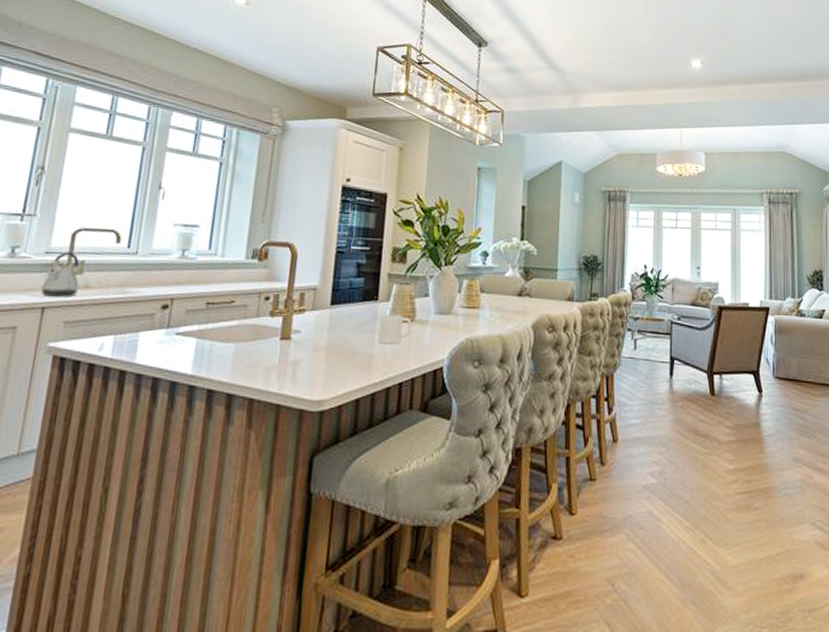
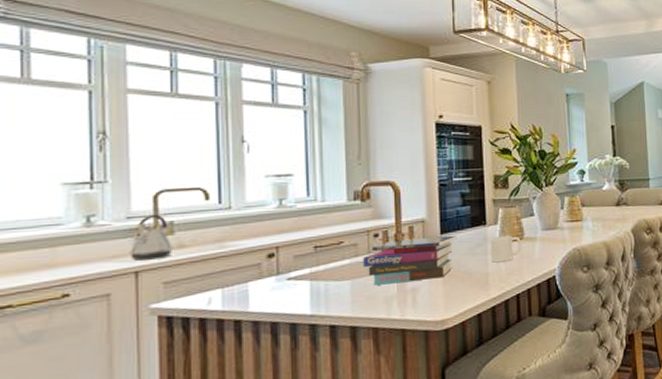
books: none [250,305,347,353] -> present [363,235,457,285]

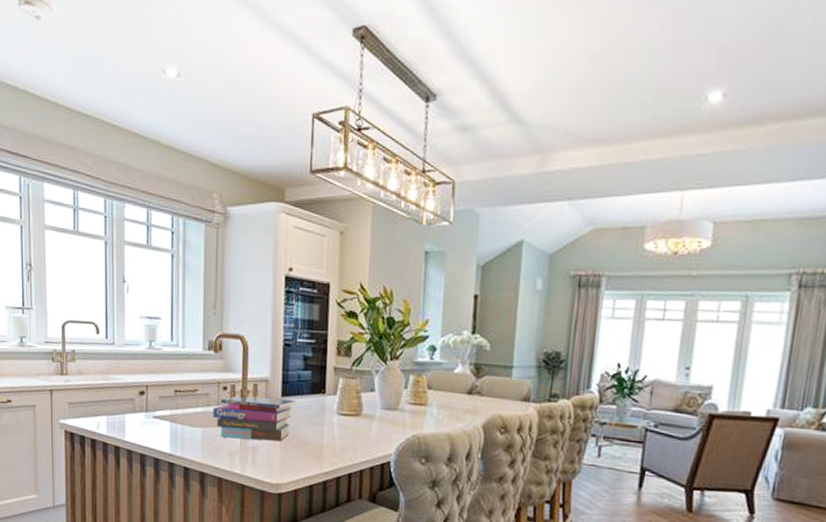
kettle: present [129,214,174,261] -> none [46,341,75,382]
mug: present [490,235,523,263] -> none [327,407,360,437]

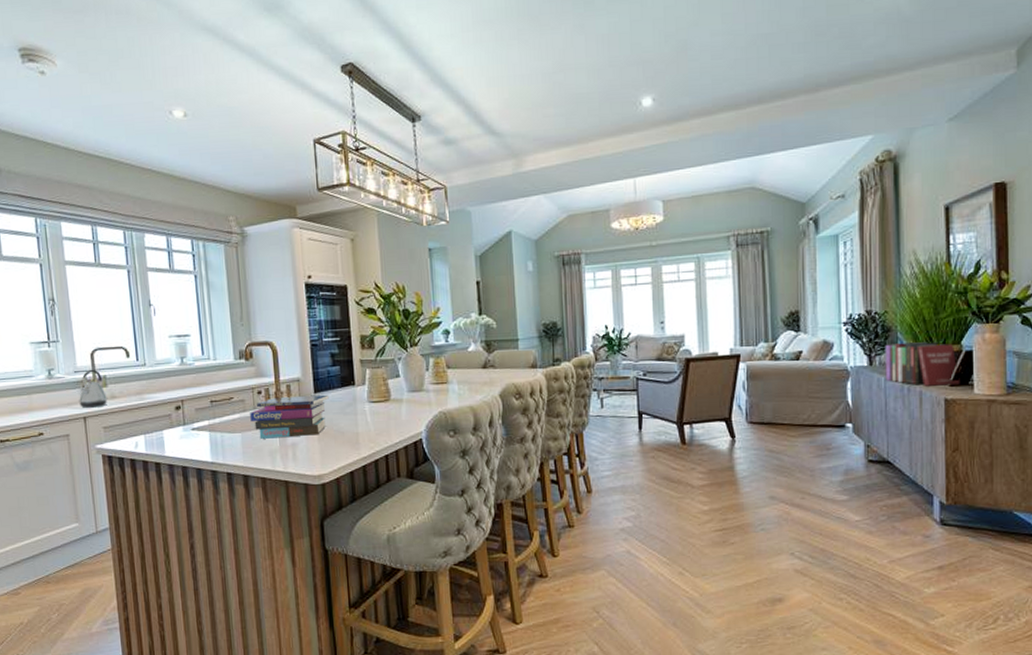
kettle: none [46,341,75,382] -> present [78,369,108,408]

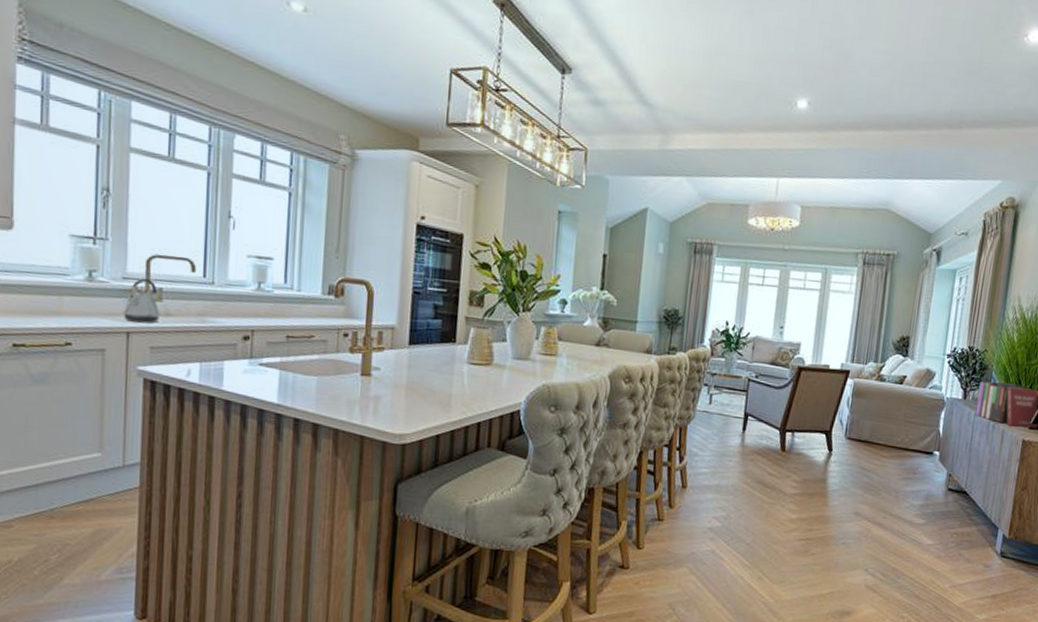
books: present [250,394,329,439] -> none [331,342,425,391]

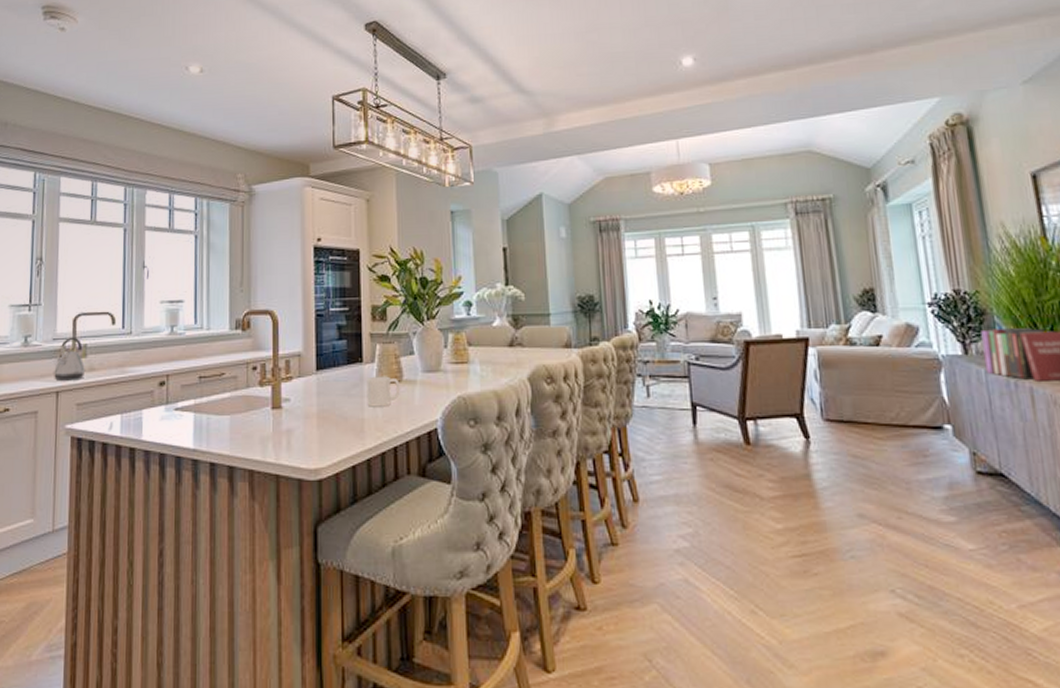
mug: none [456,356,491,386] -> present [367,376,401,407]

